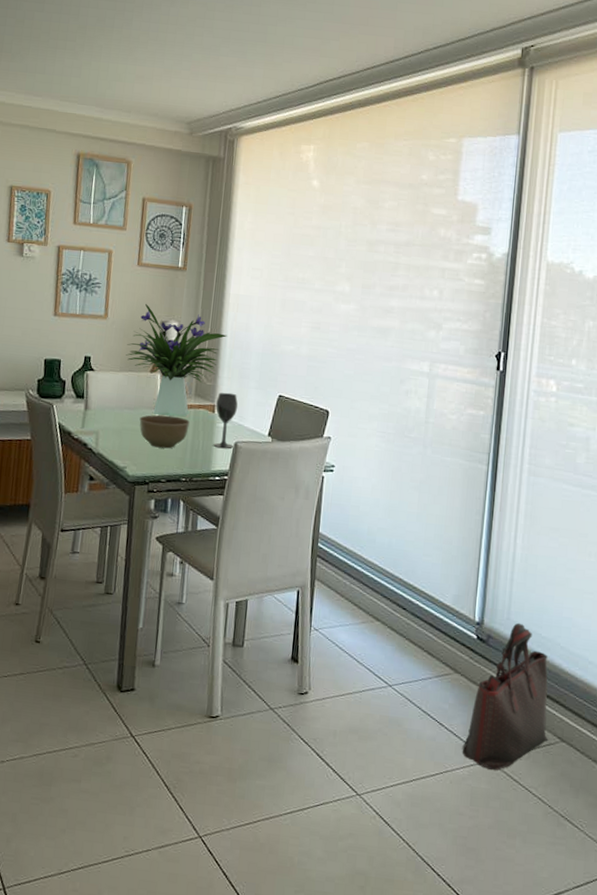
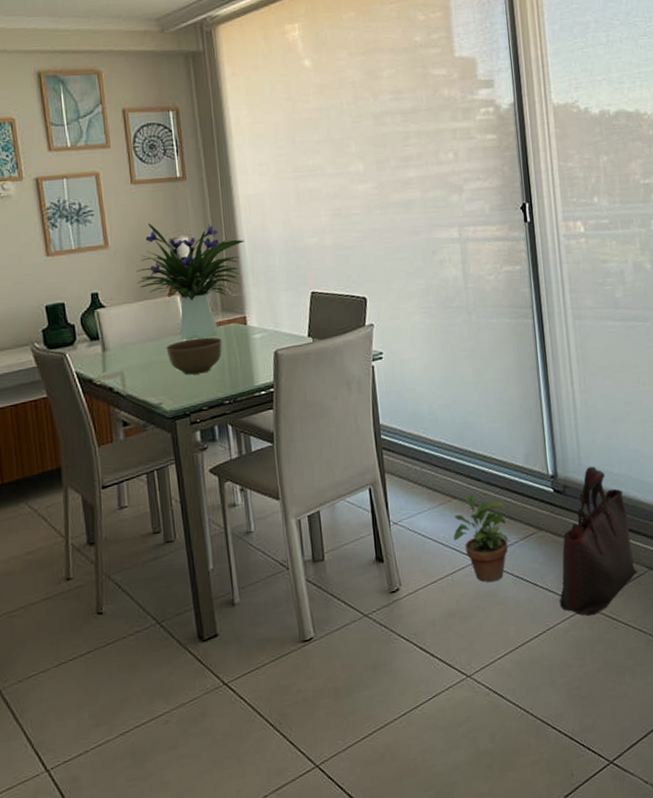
wine glass: present [213,392,238,449] -> none [245,300,273,361]
potted plant: none [369,619,426,711] -> present [453,494,511,583]

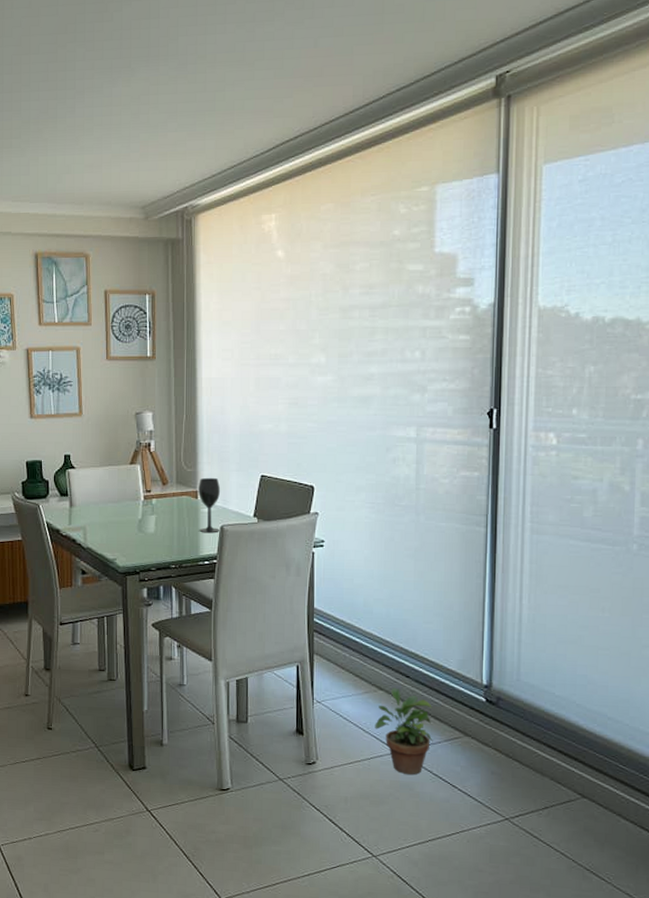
flower arrangement: present [136,224,244,341] -> none [104,397,203,506]
bowl: present [166,337,222,375] -> none [124,505,174,538]
wine glass: none [245,300,273,361] -> present [197,477,221,533]
handbag: present [559,466,638,616] -> none [477,683,569,828]

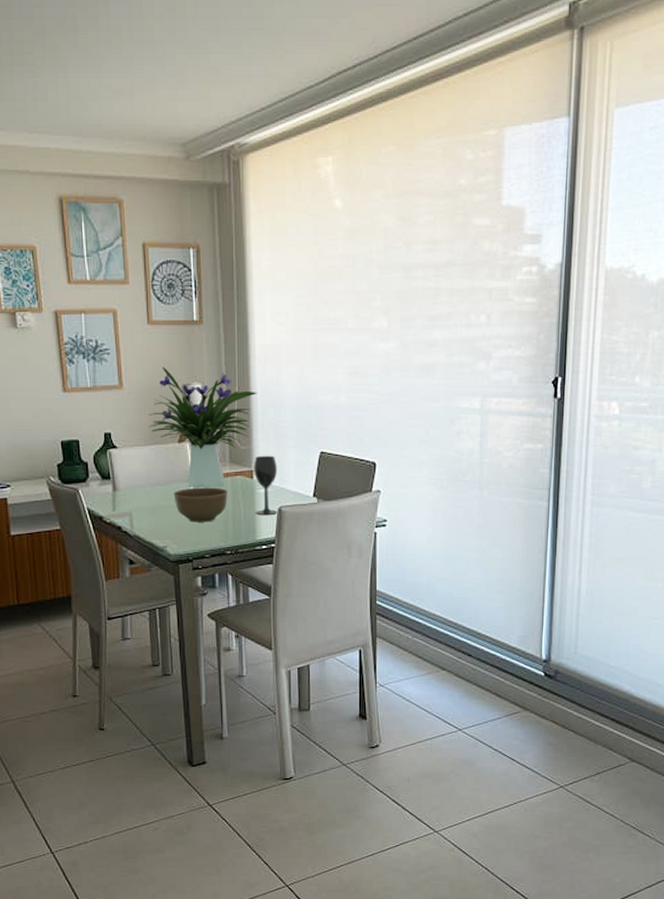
flower arrangement: none [104,397,203,506] -> present [148,367,257,488]
bowl: none [124,505,174,538] -> present [173,487,228,522]
potted plant: present [375,687,433,775] -> none [437,667,494,752]

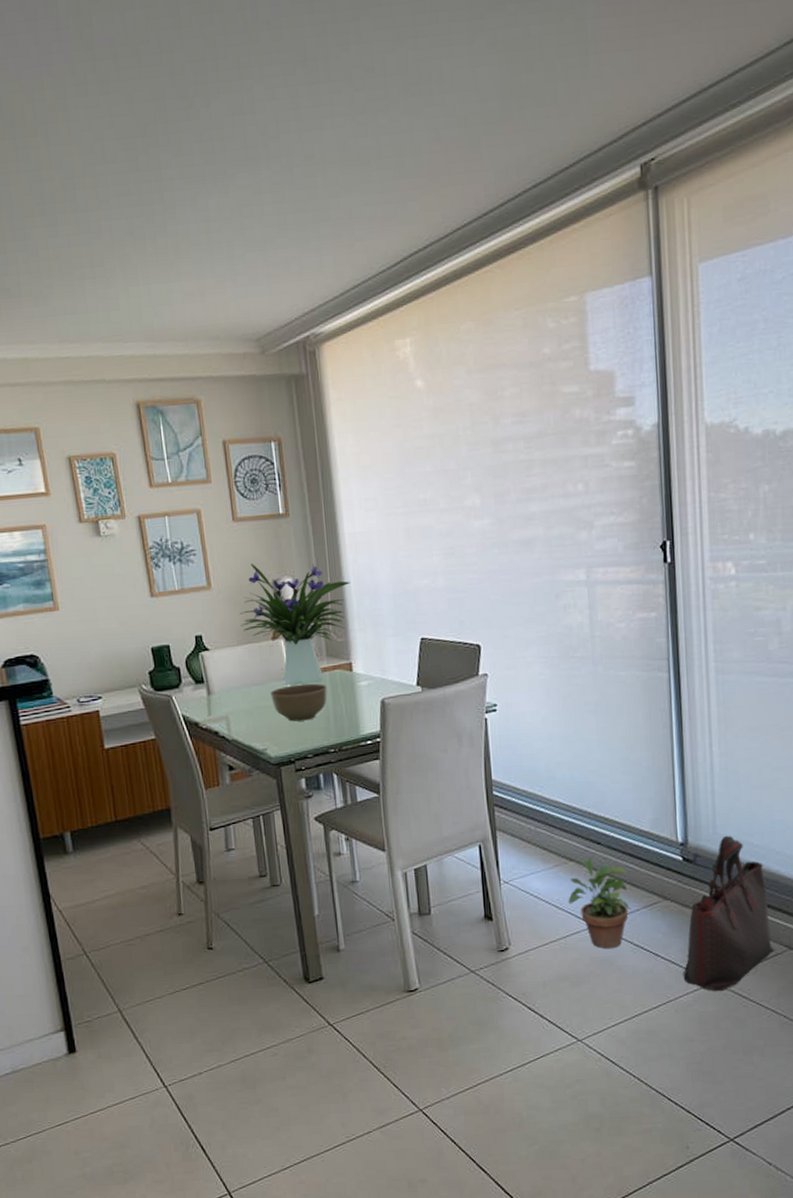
wine glass: present [253,455,278,516] -> none [351,645,380,709]
potted plant: none [437,667,494,752] -> present [568,857,631,950]
handbag: none [534,655,619,795] -> present [683,835,775,991]

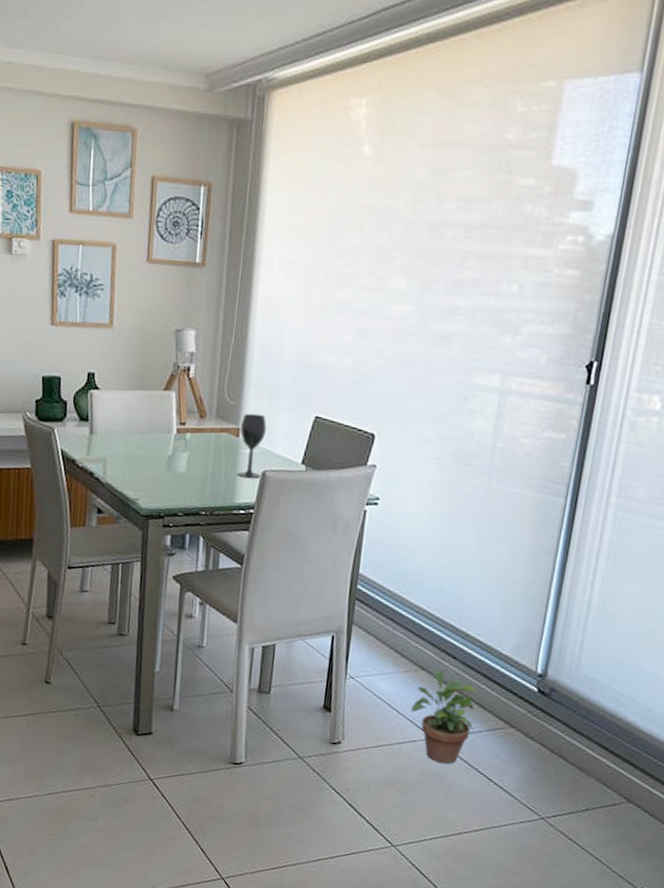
flower arrangement: present [239,564,350,687] -> none [135,309,254,443]
bowl: present [270,683,327,722] -> none [152,440,210,478]
wine glass: none [351,645,380,709] -> present [237,413,267,479]
handbag: present [683,835,775,991] -> none [512,675,620,829]

